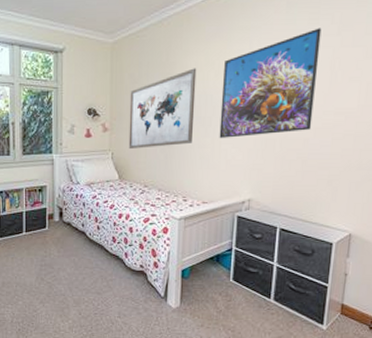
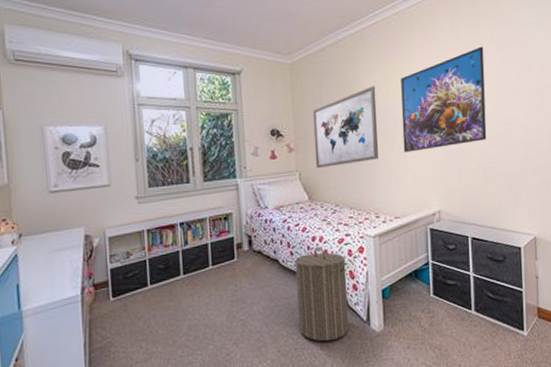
laundry hamper: none [100,224,149,311] -> present [295,247,349,342]

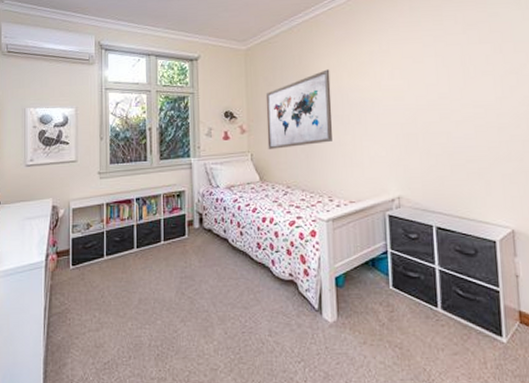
laundry hamper: present [295,247,349,342] -> none [245,228,300,328]
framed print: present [400,46,487,152] -> none [356,28,453,135]

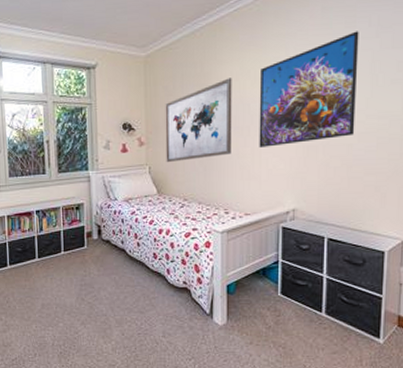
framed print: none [356,28,453,135] -> present [259,31,359,147]

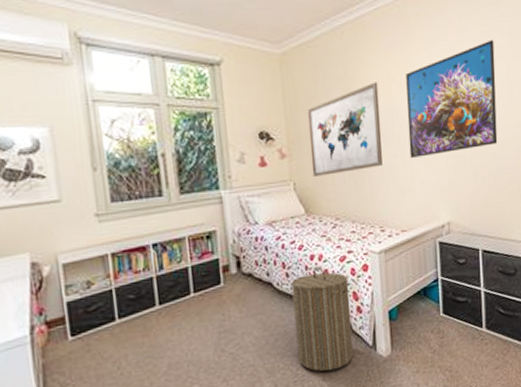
laundry hamper: none [141,239,192,330] -> present [291,266,354,372]

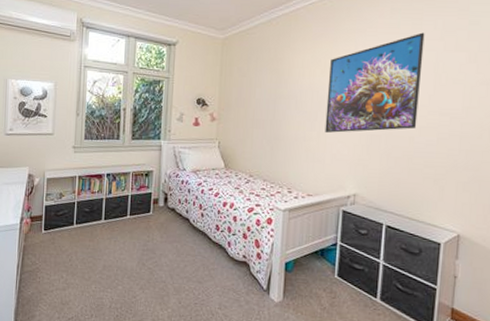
laundry hamper: present [291,266,354,372] -> none [201,212,253,303]
wall art: present [307,82,383,176] -> none [235,65,304,139]

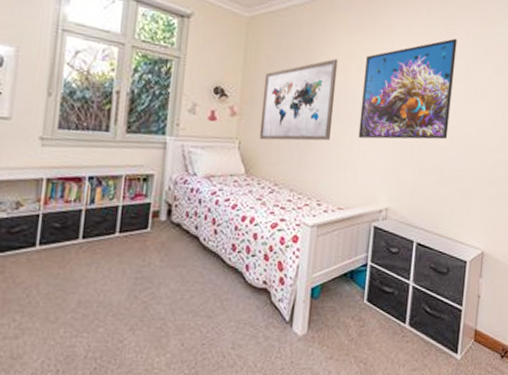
wall art: none [235,65,304,139] -> present [259,59,338,141]

